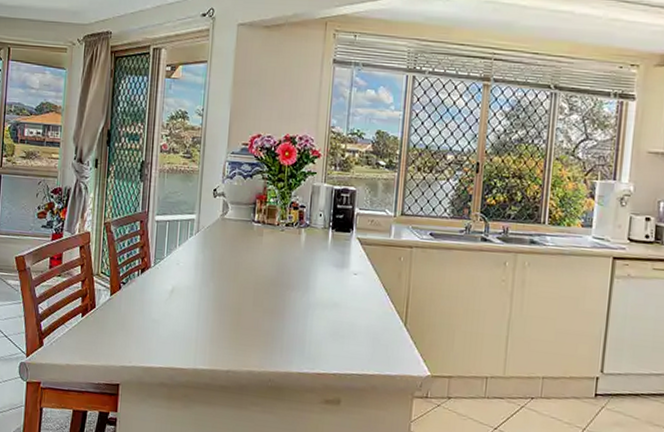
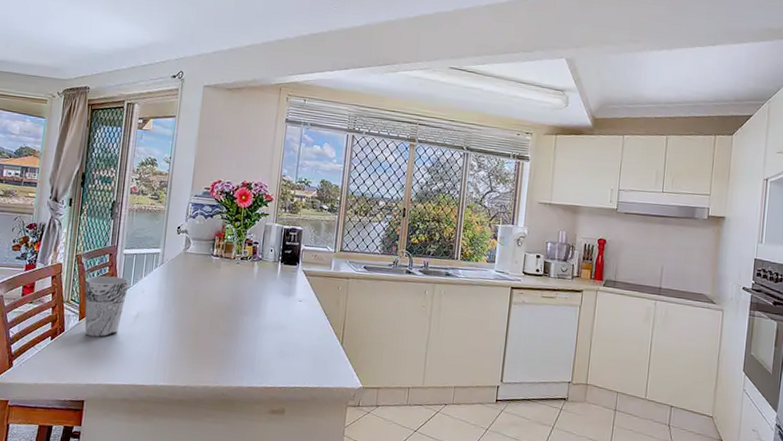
cup: none [115,245,163,314] -> present [84,276,129,337]

